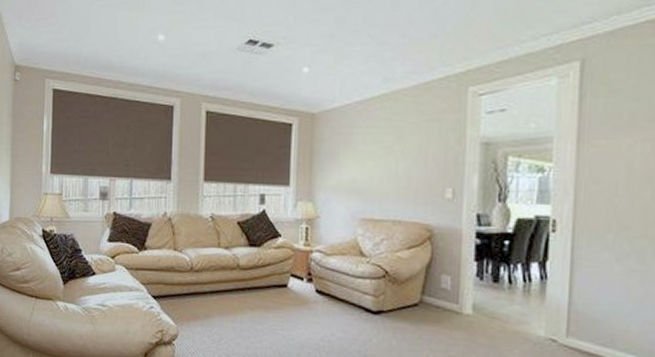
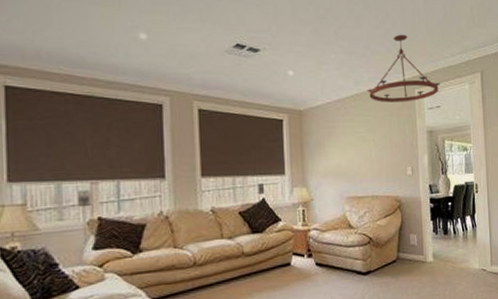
chandelier: none [399,14,510,104] -> present [367,34,441,102]

